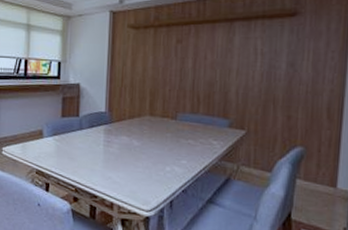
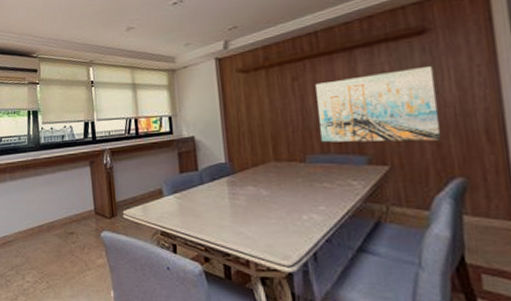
wall art: none [193,46,297,113] -> present [315,66,442,143]

